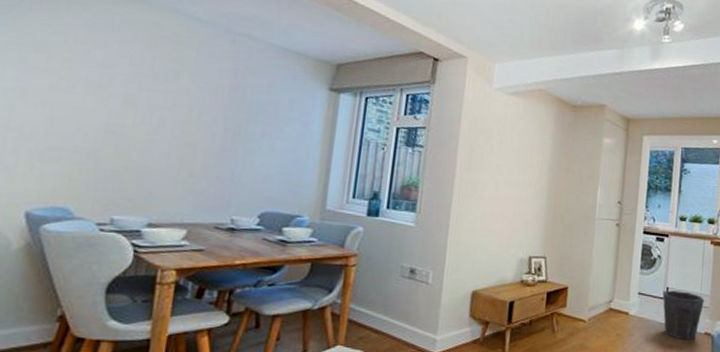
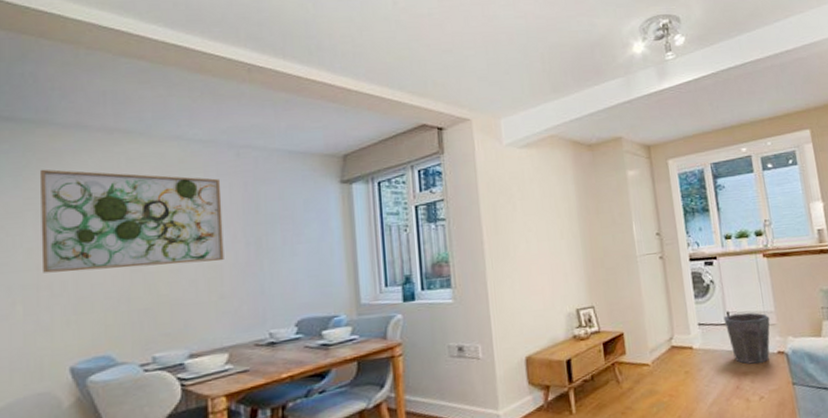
wall art: none [15,12,211,140] -> present [39,169,224,273]

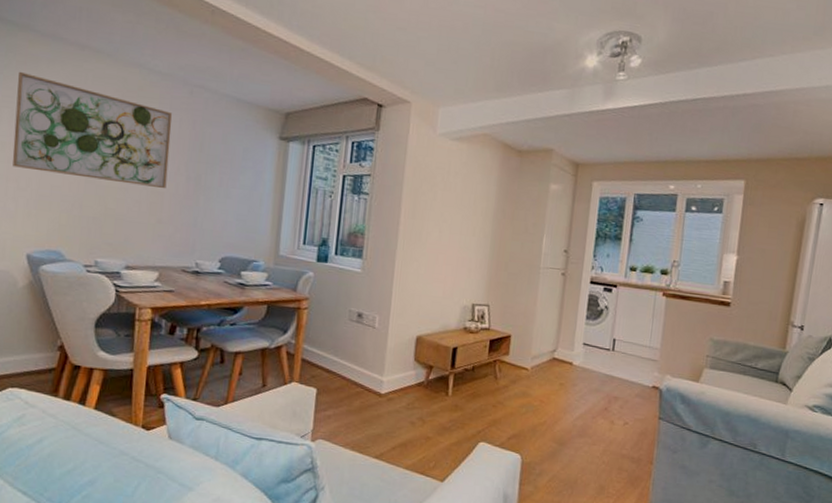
waste bin: present [723,312,770,365] -> none [608,342,653,393]

